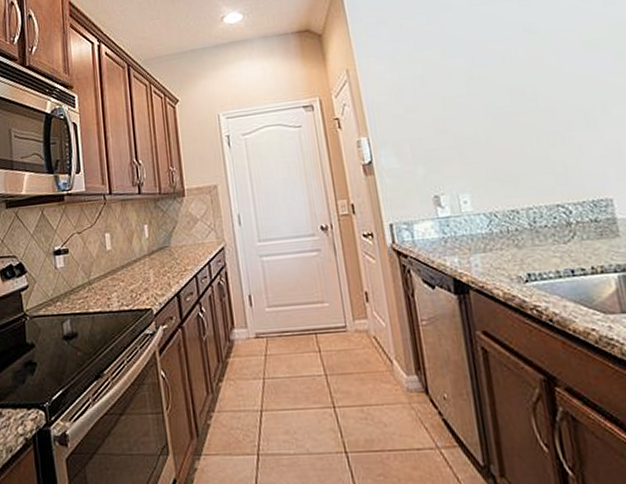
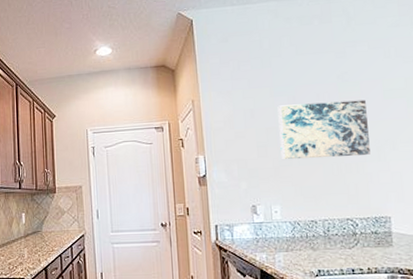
wall art: none [453,54,577,135] -> present [277,99,370,159]

